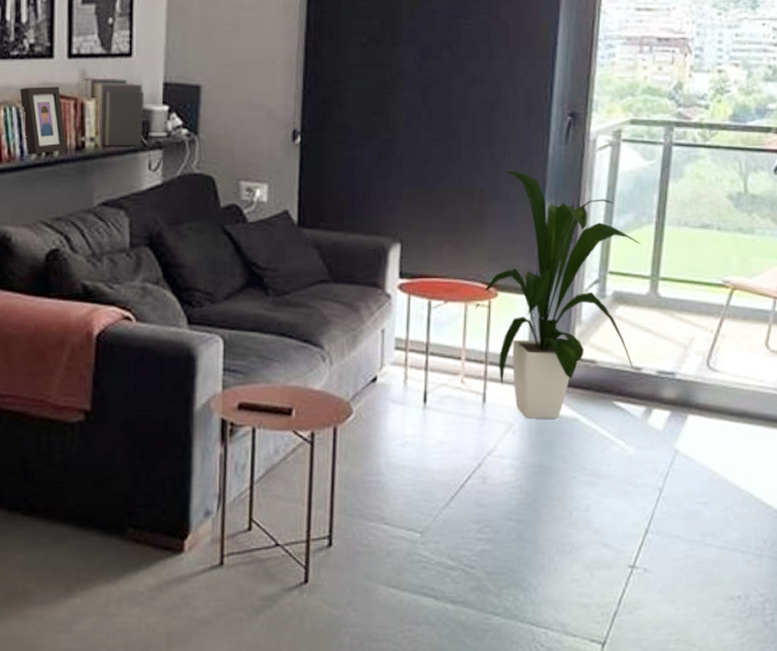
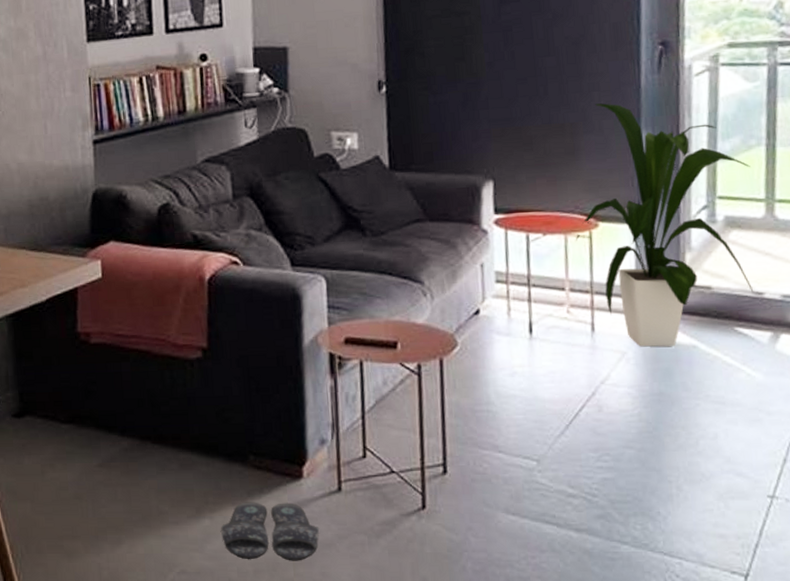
picture frame: present [20,86,67,155] -> none [126,59,170,122]
books: present [77,77,145,147] -> none [177,47,238,109]
slippers: none [92,578,198,640] -> present [221,502,320,560]

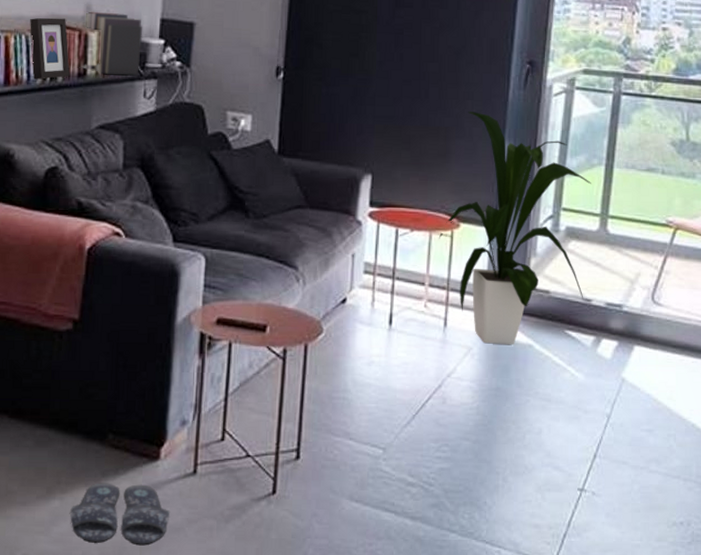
picture frame: none [126,59,170,122] -> present [30,17,70,79]
books: none [177,47,238,109] -> present [79,11,143,76]

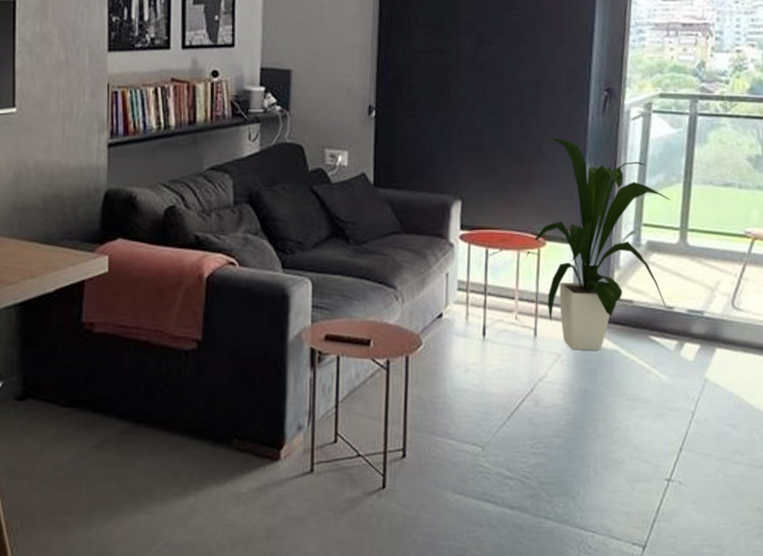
picture frame: present [30,17,70,79] -> none [143,72,181,129]
slippers: present [70,483,171,545] -> none [204,481,292,534]
books: present [79,11,143,76] -> none [189,65,245,121]

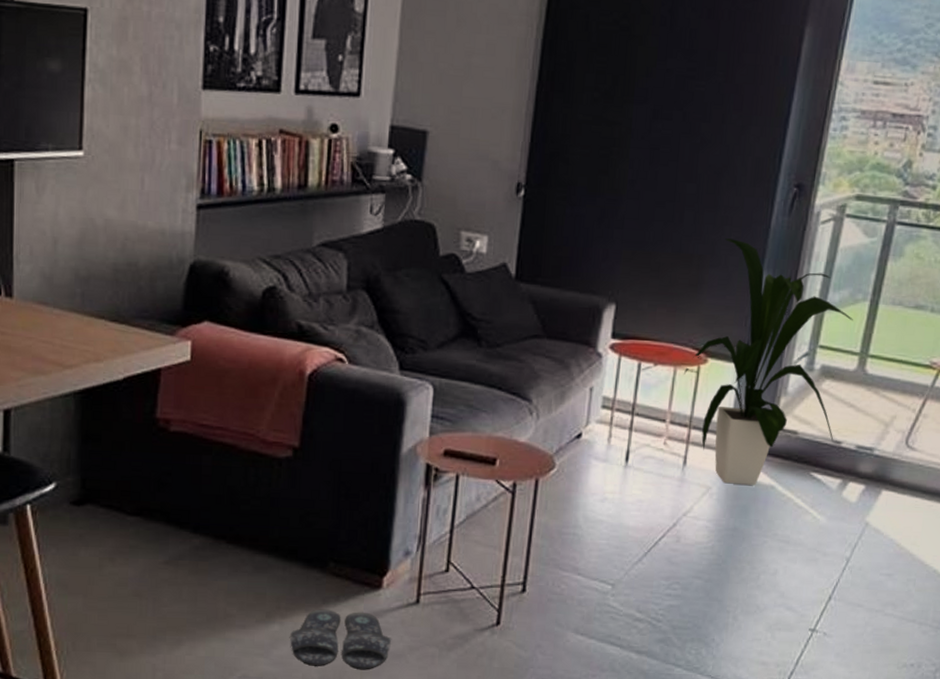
slippers: none [204,481,292,534] -> present [290,609,392,669]

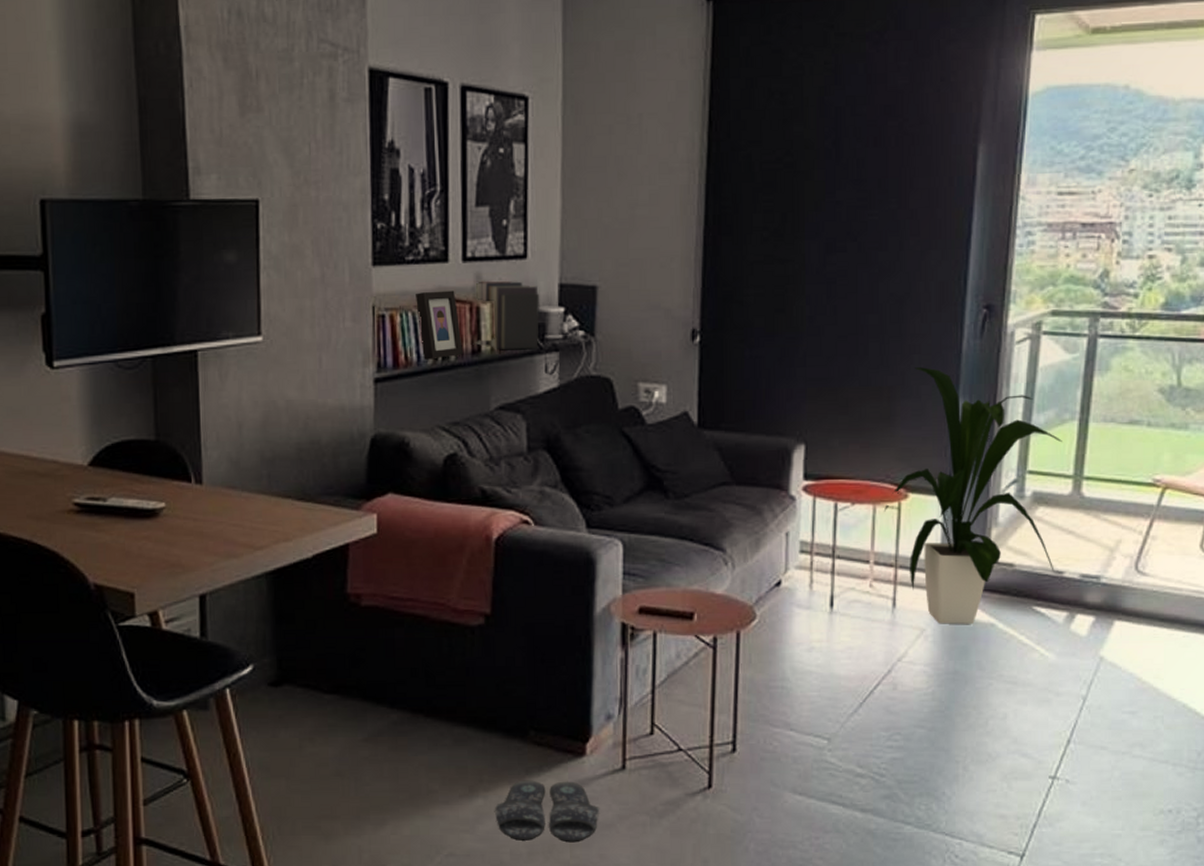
picture frame: none [245,121,289,190] -> present [416,290,463,360]
books: none [299,114,370,189] -> present [473,281,540,350]

